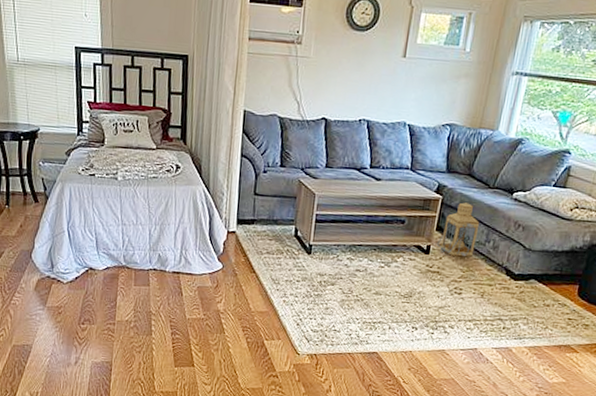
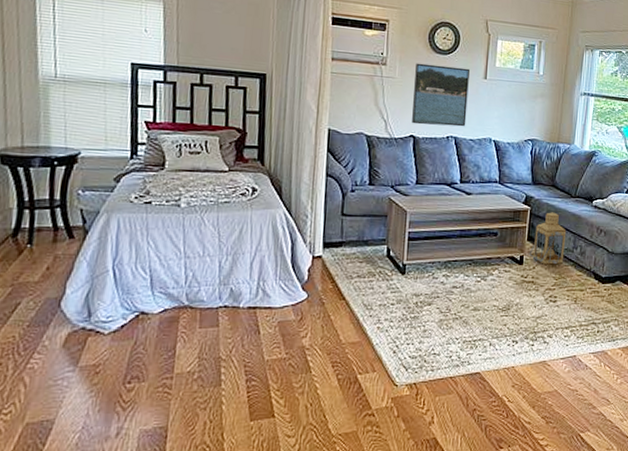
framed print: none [324,41,388,110] -> present [412,63,470,127]

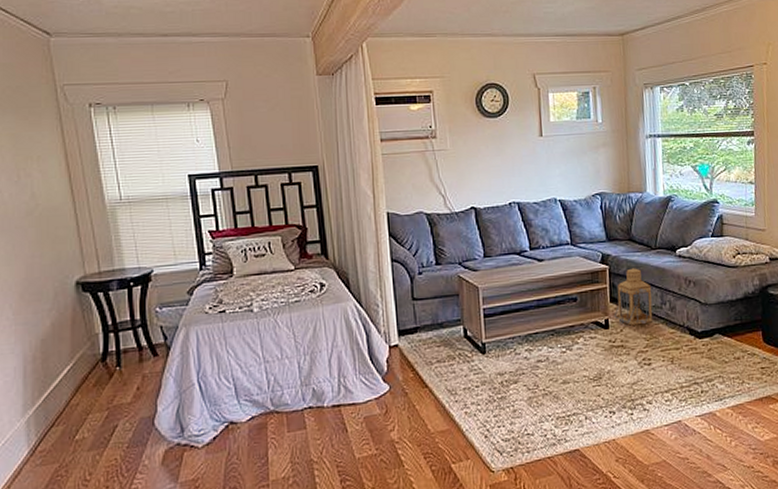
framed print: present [412,63,470,127] -> none [467,128,528,195]

